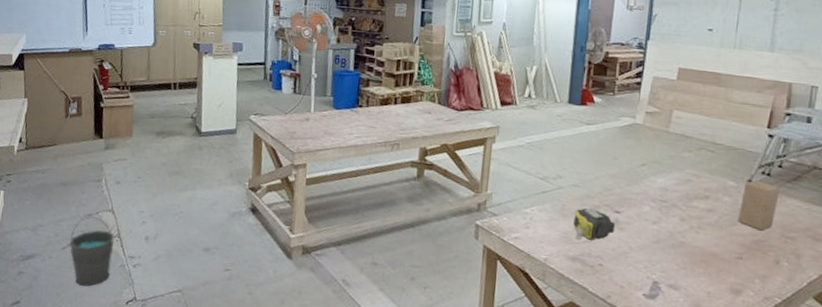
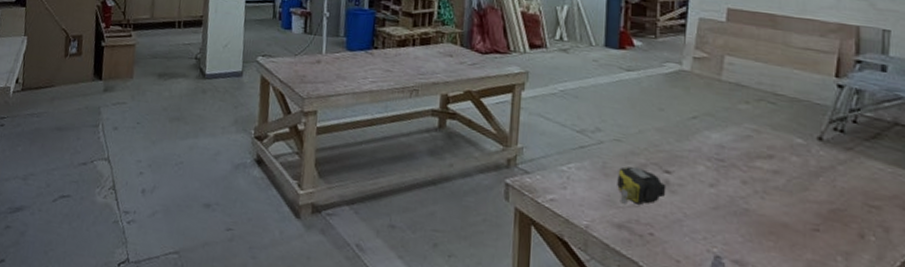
bucket: present [69,216,115,287] -> none [61,165,110,245]
wooden block: present [738,180,780,231] -> none [810,137,857,198]

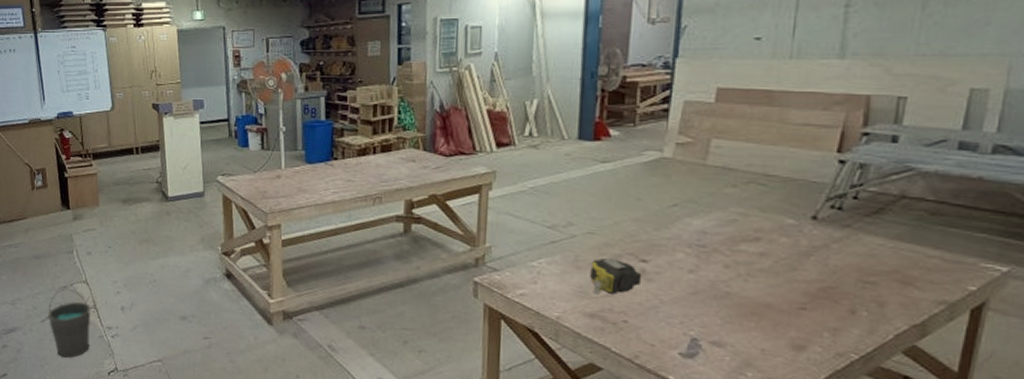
bucket: none [61,165,110,245] -> present [48,288,91,358]

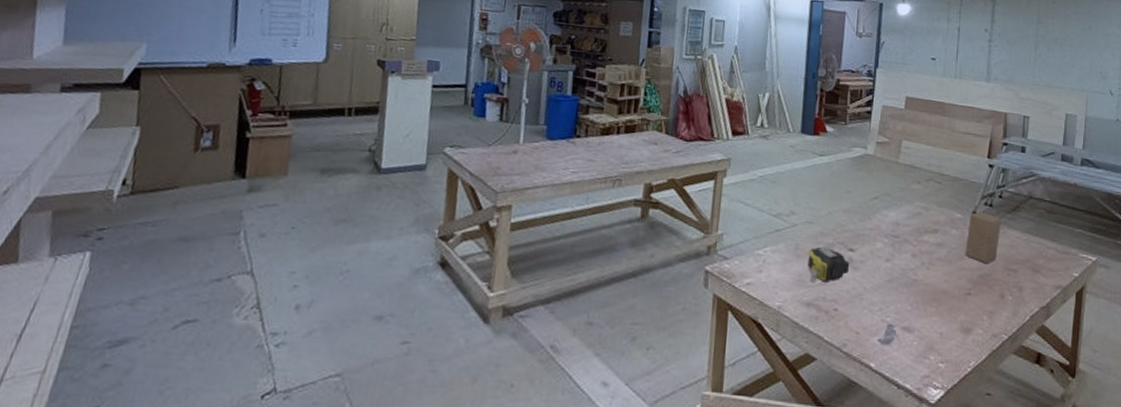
bucket: present [48,288,91,358] -> none [184,282,253,378]
wooden block: none [799,216,856,276] -> present [965,211,1001,264]

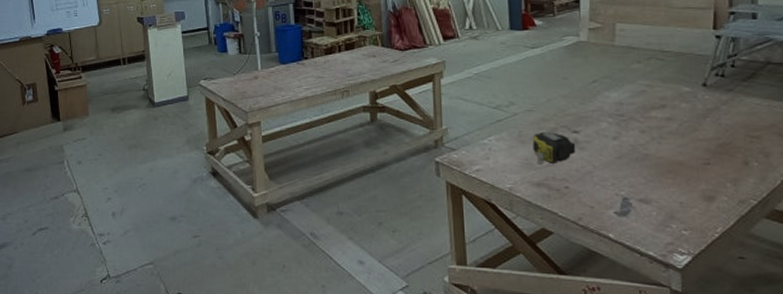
wooden block: present [965,211,1001,264] -> none [698,83,737,133]

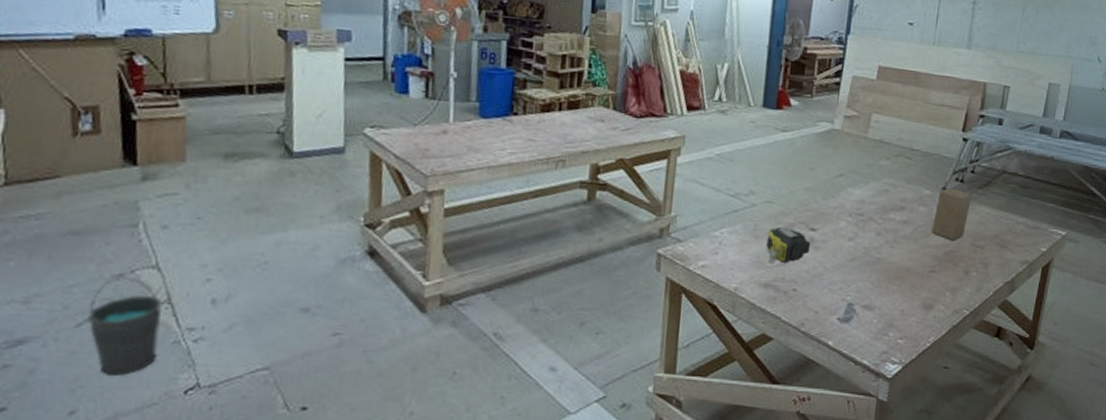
bucket: none [39,199,83,269] -> present [87,277,163,376]
wooden block: none [698,83,737,133] -> present [931,187,972,241]

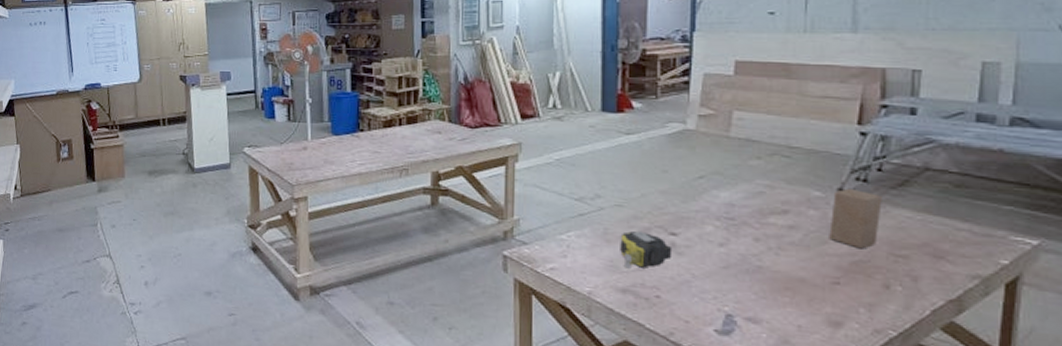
bucket: present [87,277,163,376] -> none [69,263,114,336]

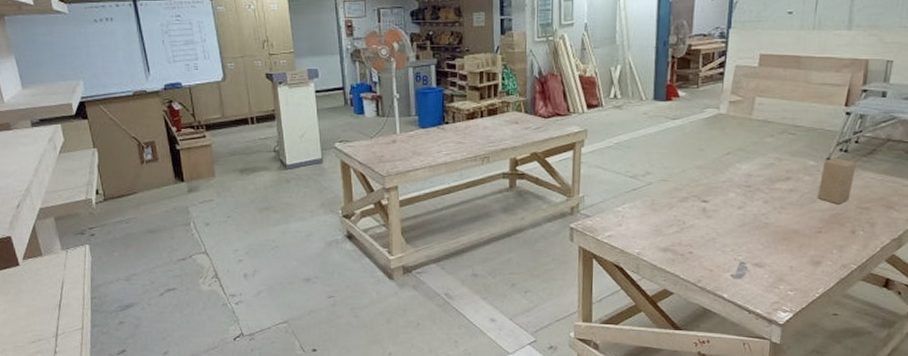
tape measure: present [620,231,673,270] -> none [663,200,704,233]

